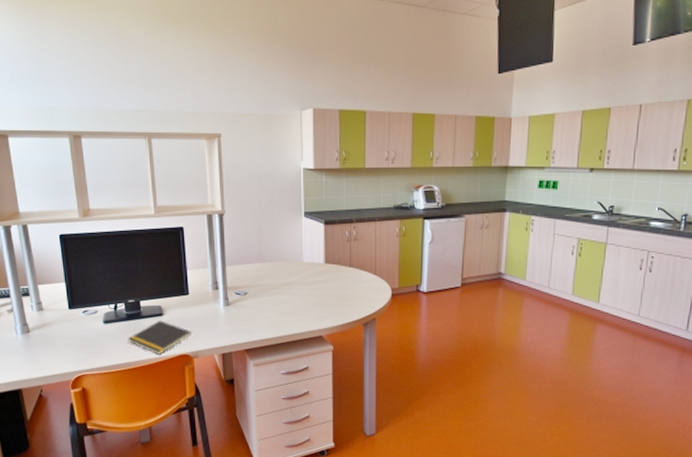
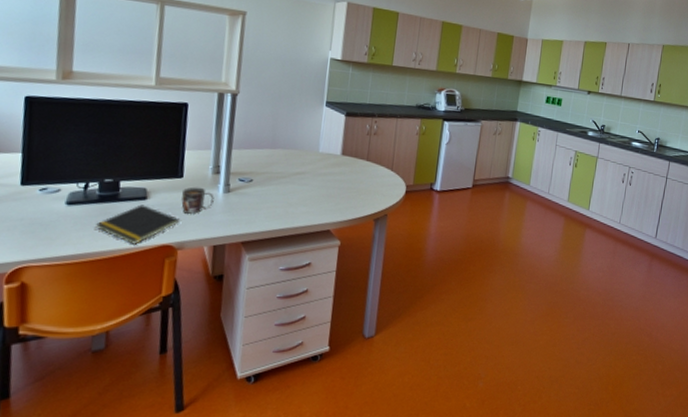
mug: none [190,302,217,326] -> present [181,187,214,214]

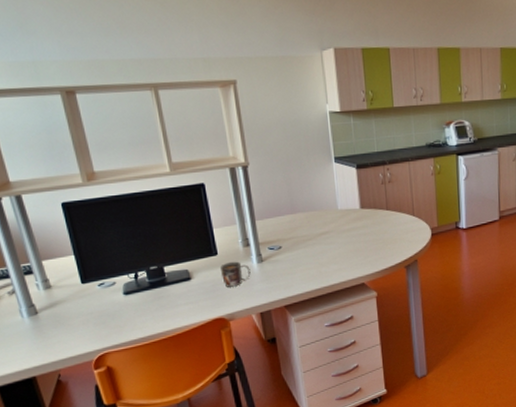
notepad: present [95,204,180,245] -> none [153,285,226,322]

